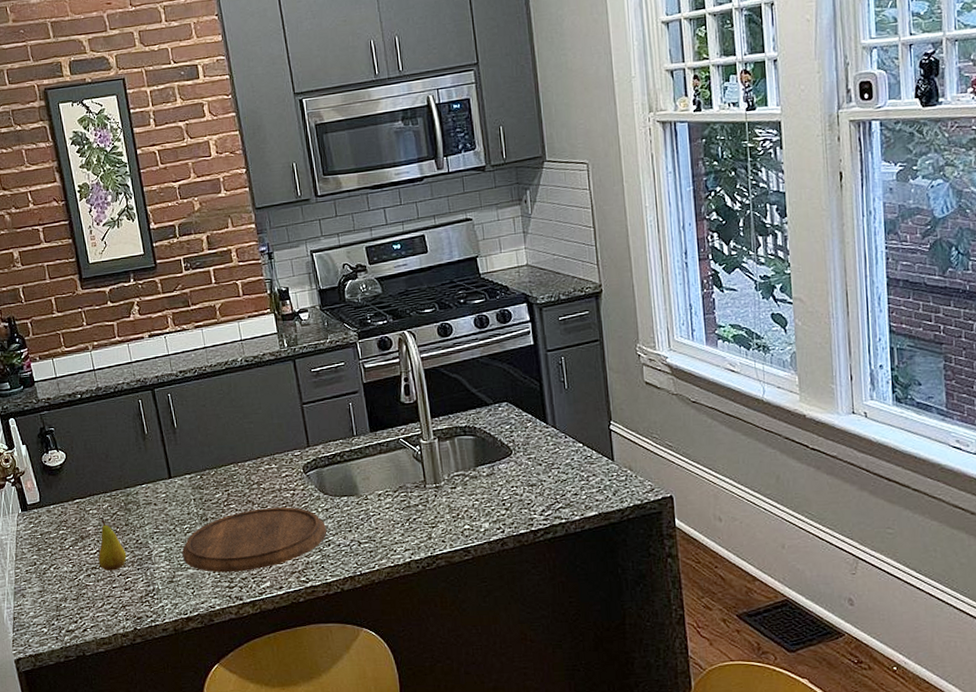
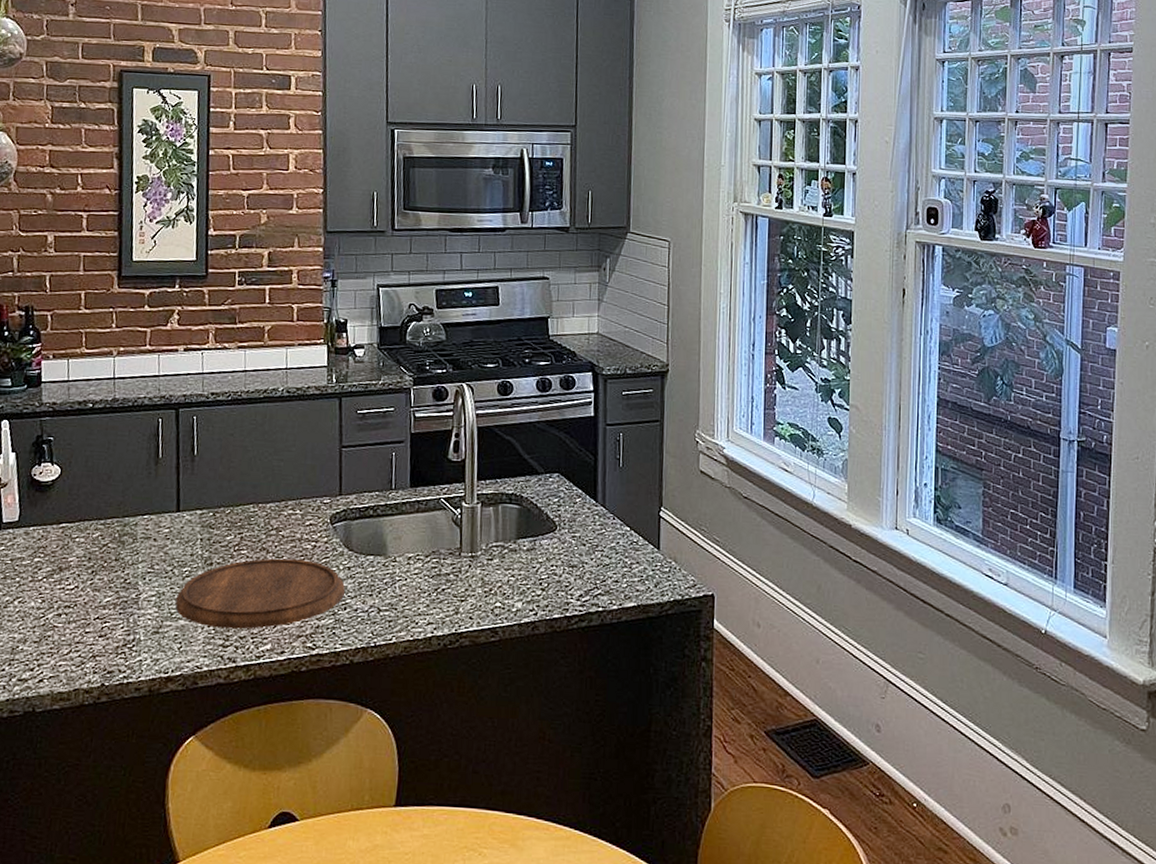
fruit: present [98,517,127,571] -> none [74,547,110,612]

